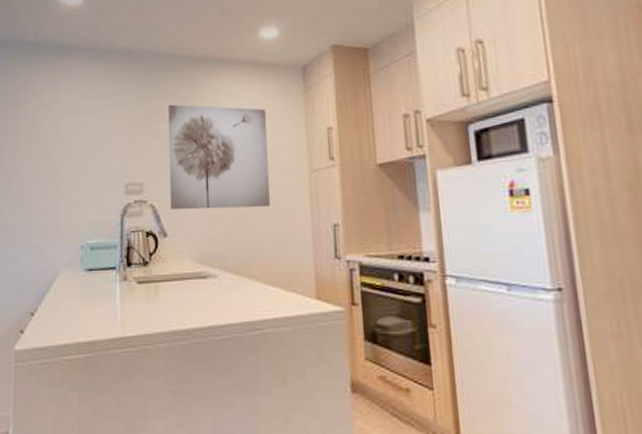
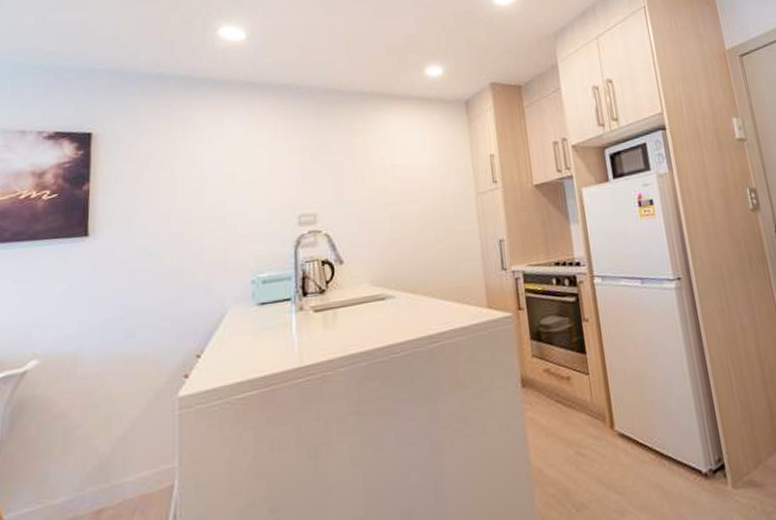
wall art: present [168,104,270,210] -> none [340,137,442,237]

